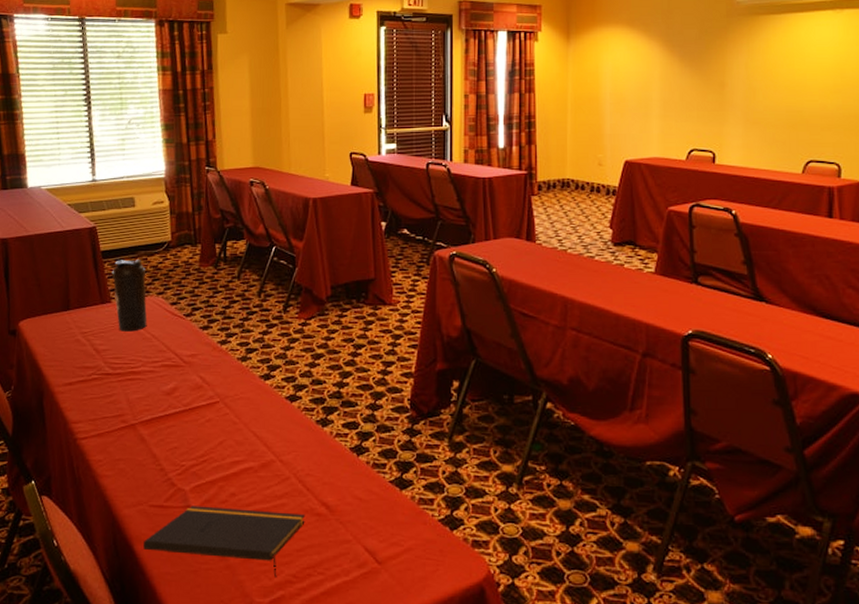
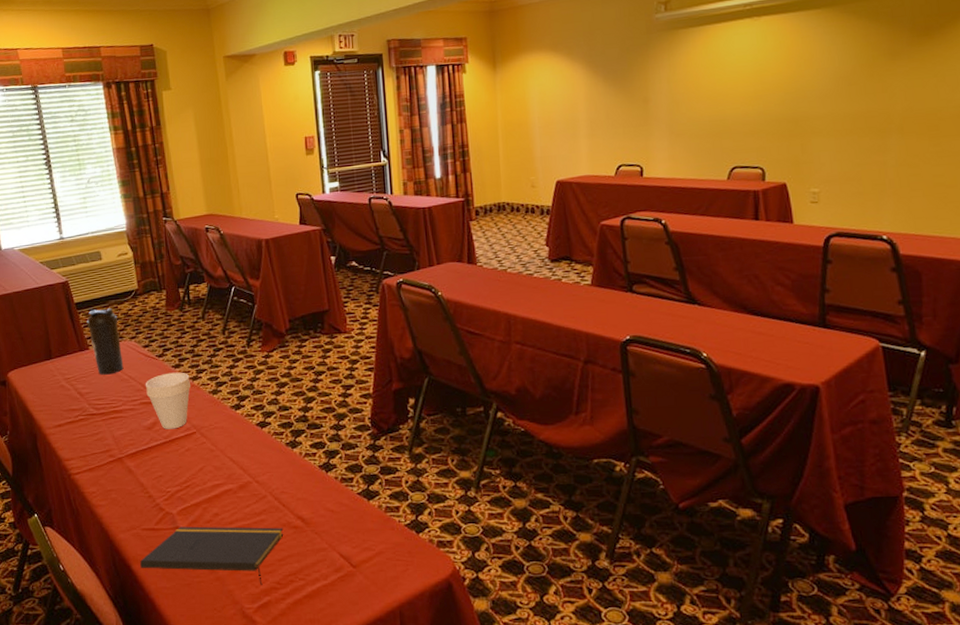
cup: none [168,334,219,396] -> present [145,372,192,429]

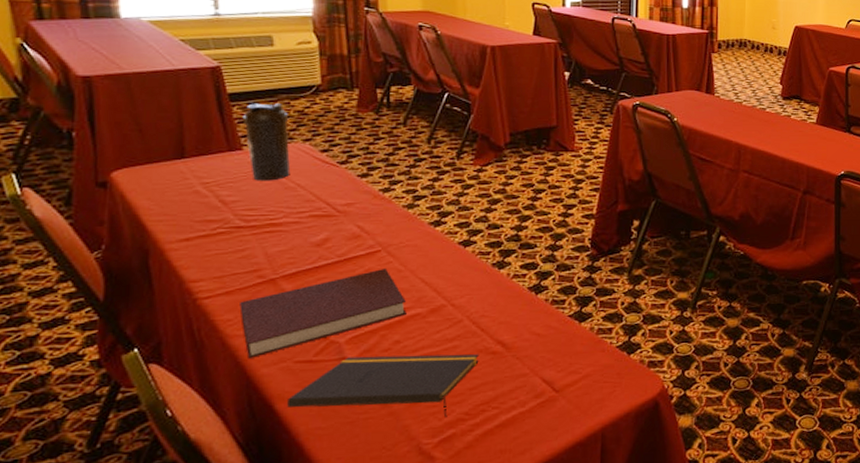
notebook: none [99,449,221,525] -> present [239,269,407,358]
cup: present [145,372,192,429] -> none [318,182,381,247]

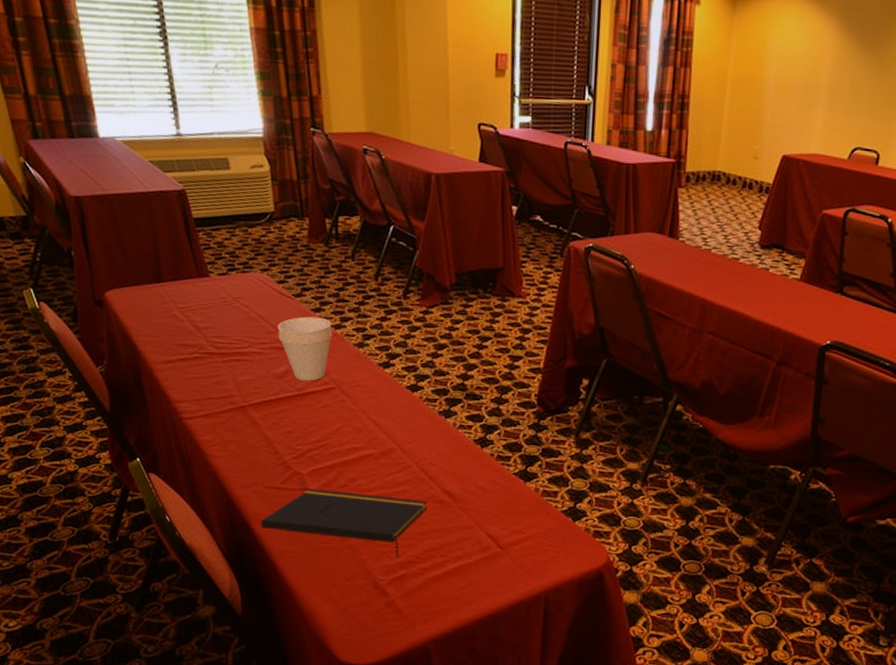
notebook: present [239,269,407,358] -> none [217,406,360,479]
water bottle: present [242,102,291,181] -> none [207,229,252,310]
cup: none [318,182,381,247] -> present [277,316,333,381]

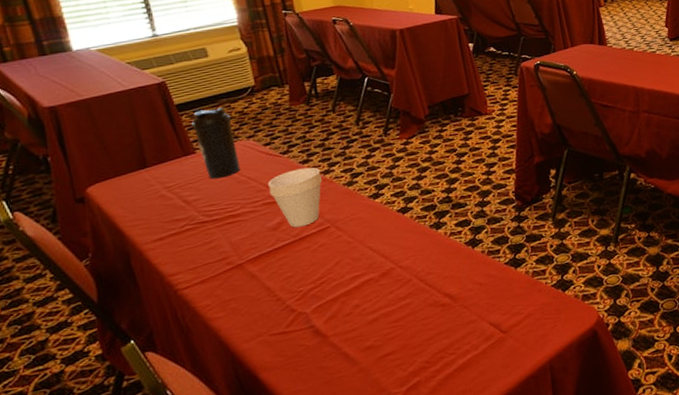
water bottle: none [207,229,252,310] -> present [191,106,241,179]
notepad: present [261,488,428,558] -> none [269,308,431,376]

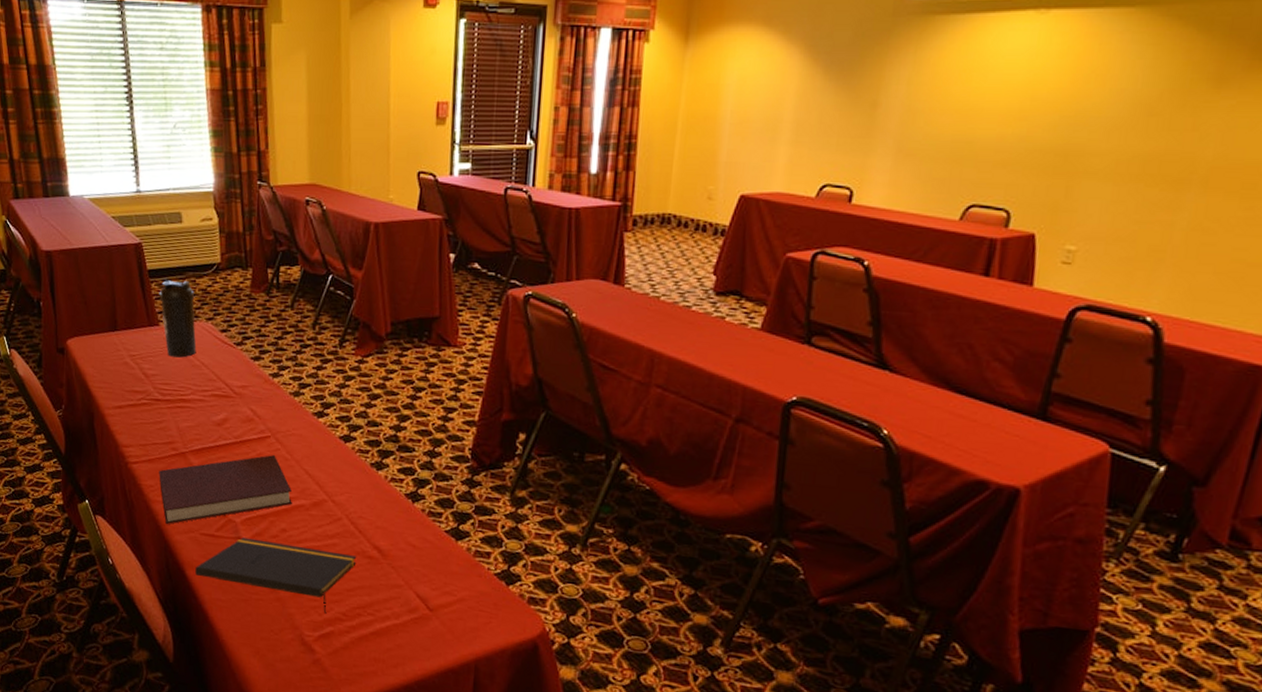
notebook: none [215,242,361,337] -> present [159,455,292,524]
cup: present [267,167,323,228] -> none [218,364,271,429]
notepad: none [269,308,431,376] -> present [195,537,357,614]

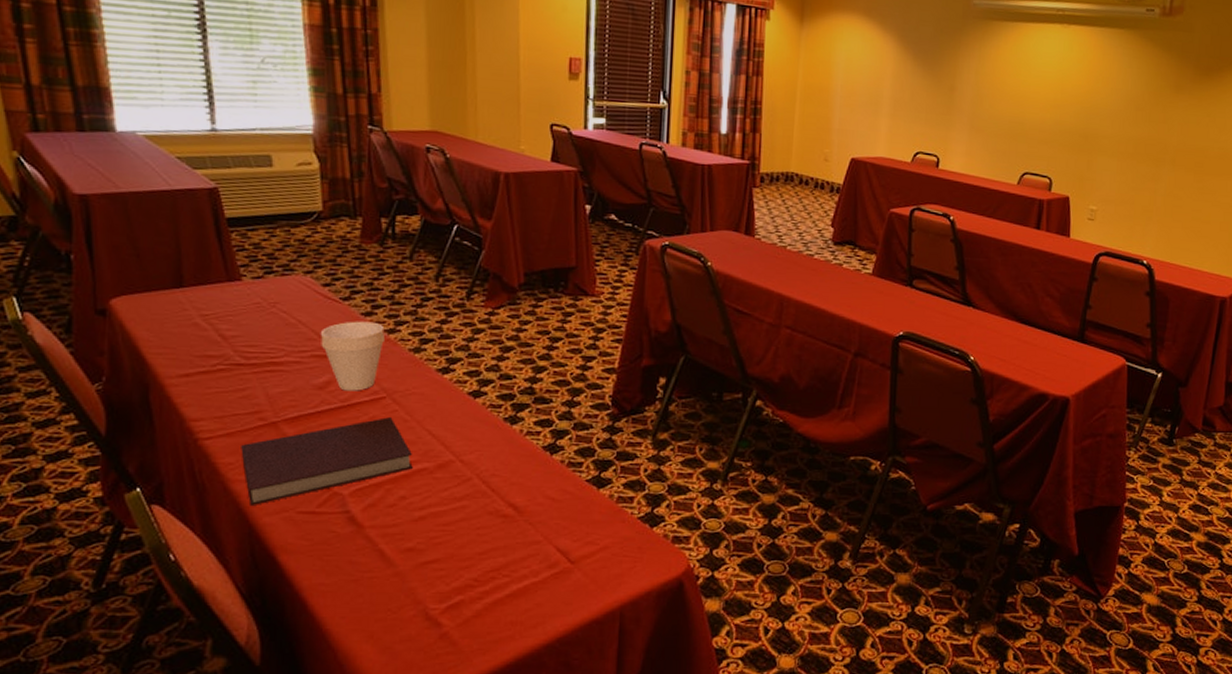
water bottle: present [159,280,197,358] -> none [241,229,292,316]
notepad: present [195,537,357,614] -> none [290,511,490,582]
cup: none [218,364,271,429] -> present [320,321,386,391]

